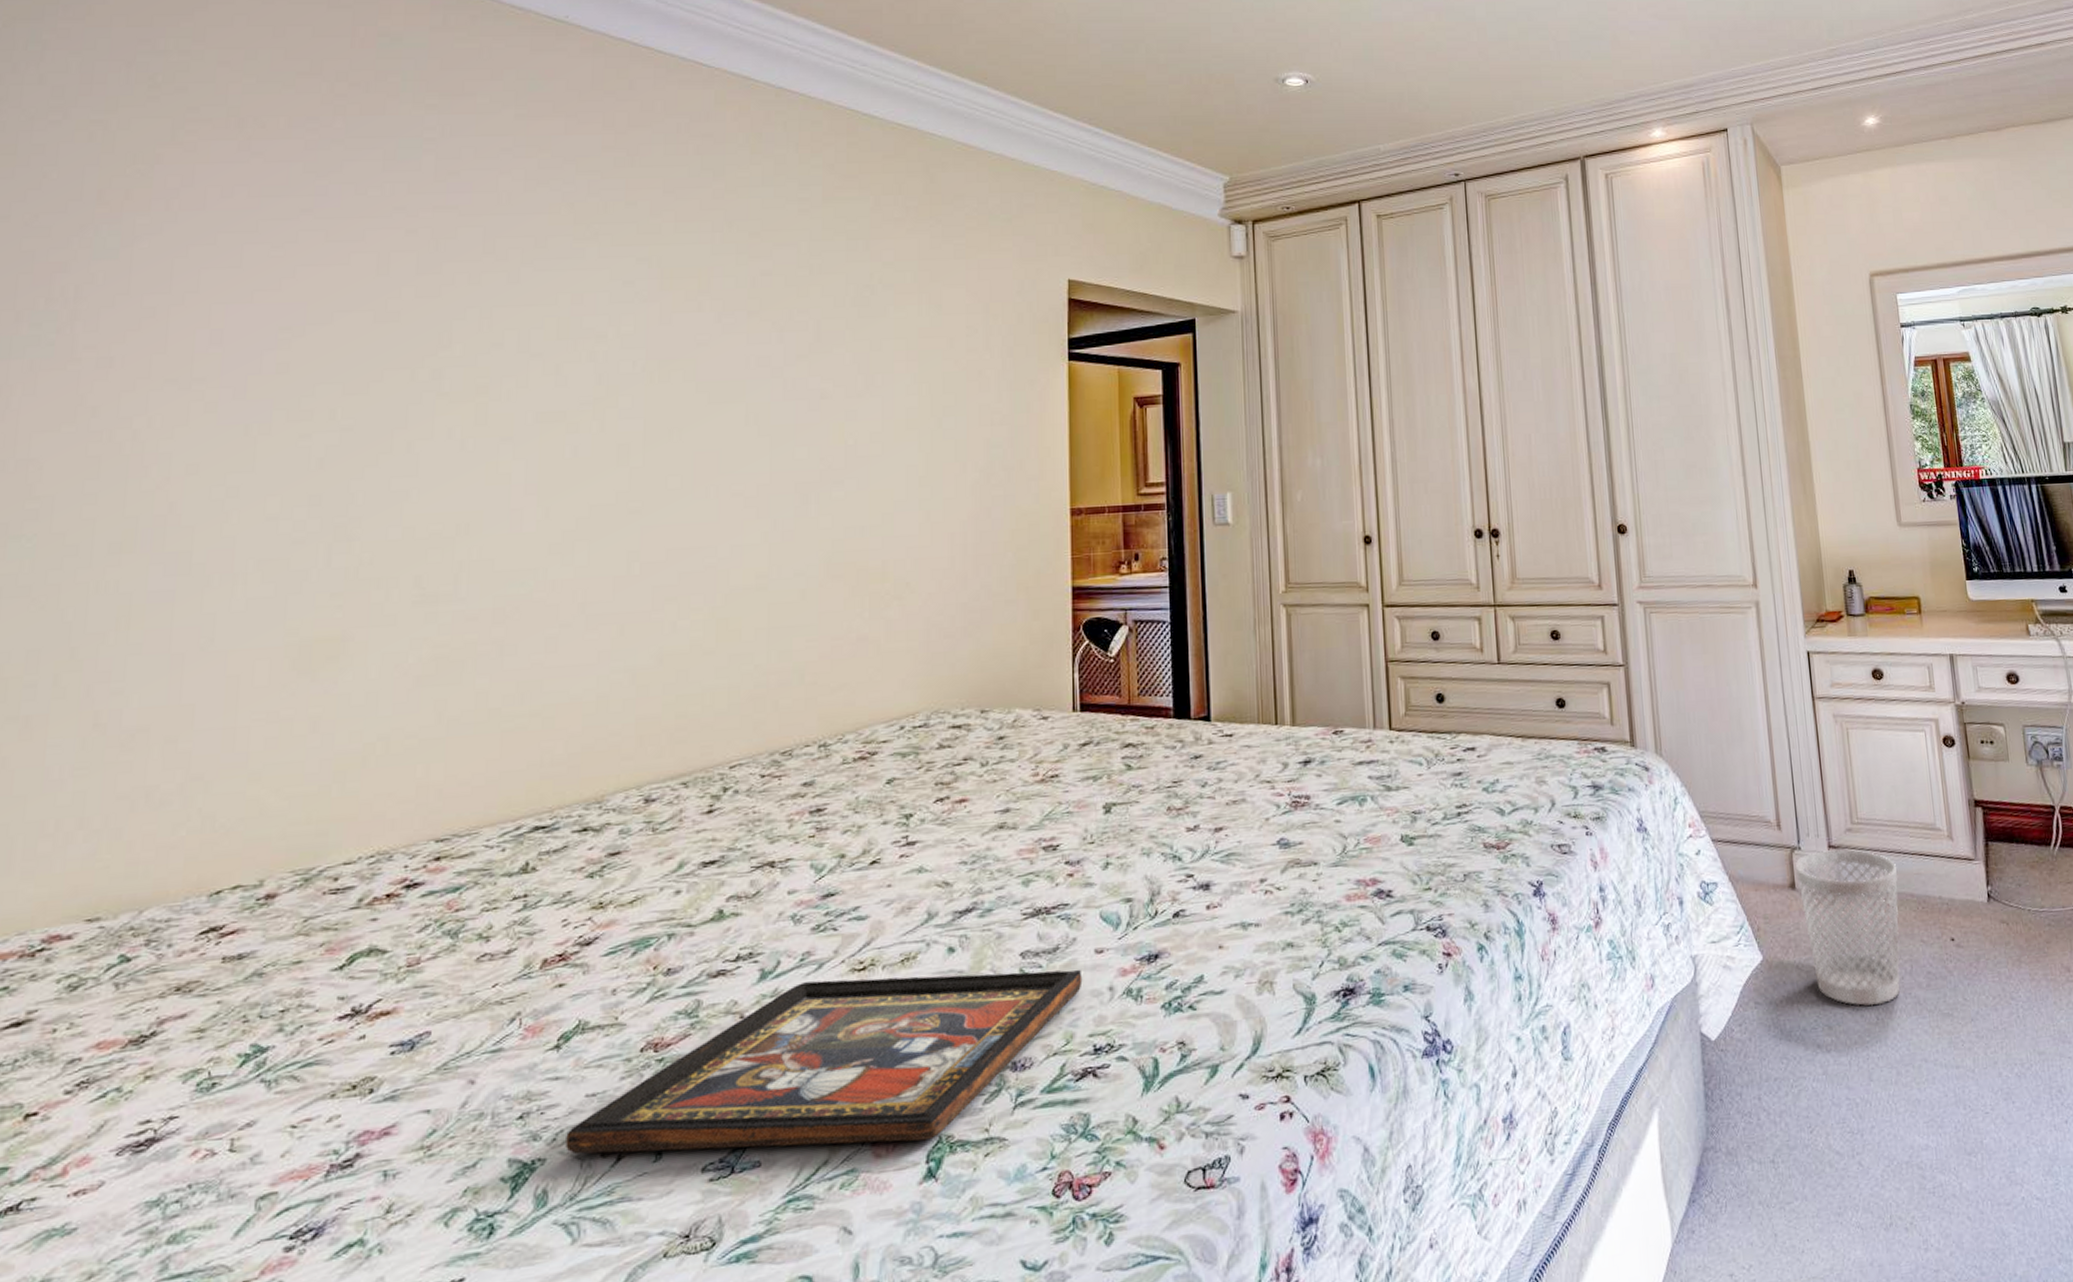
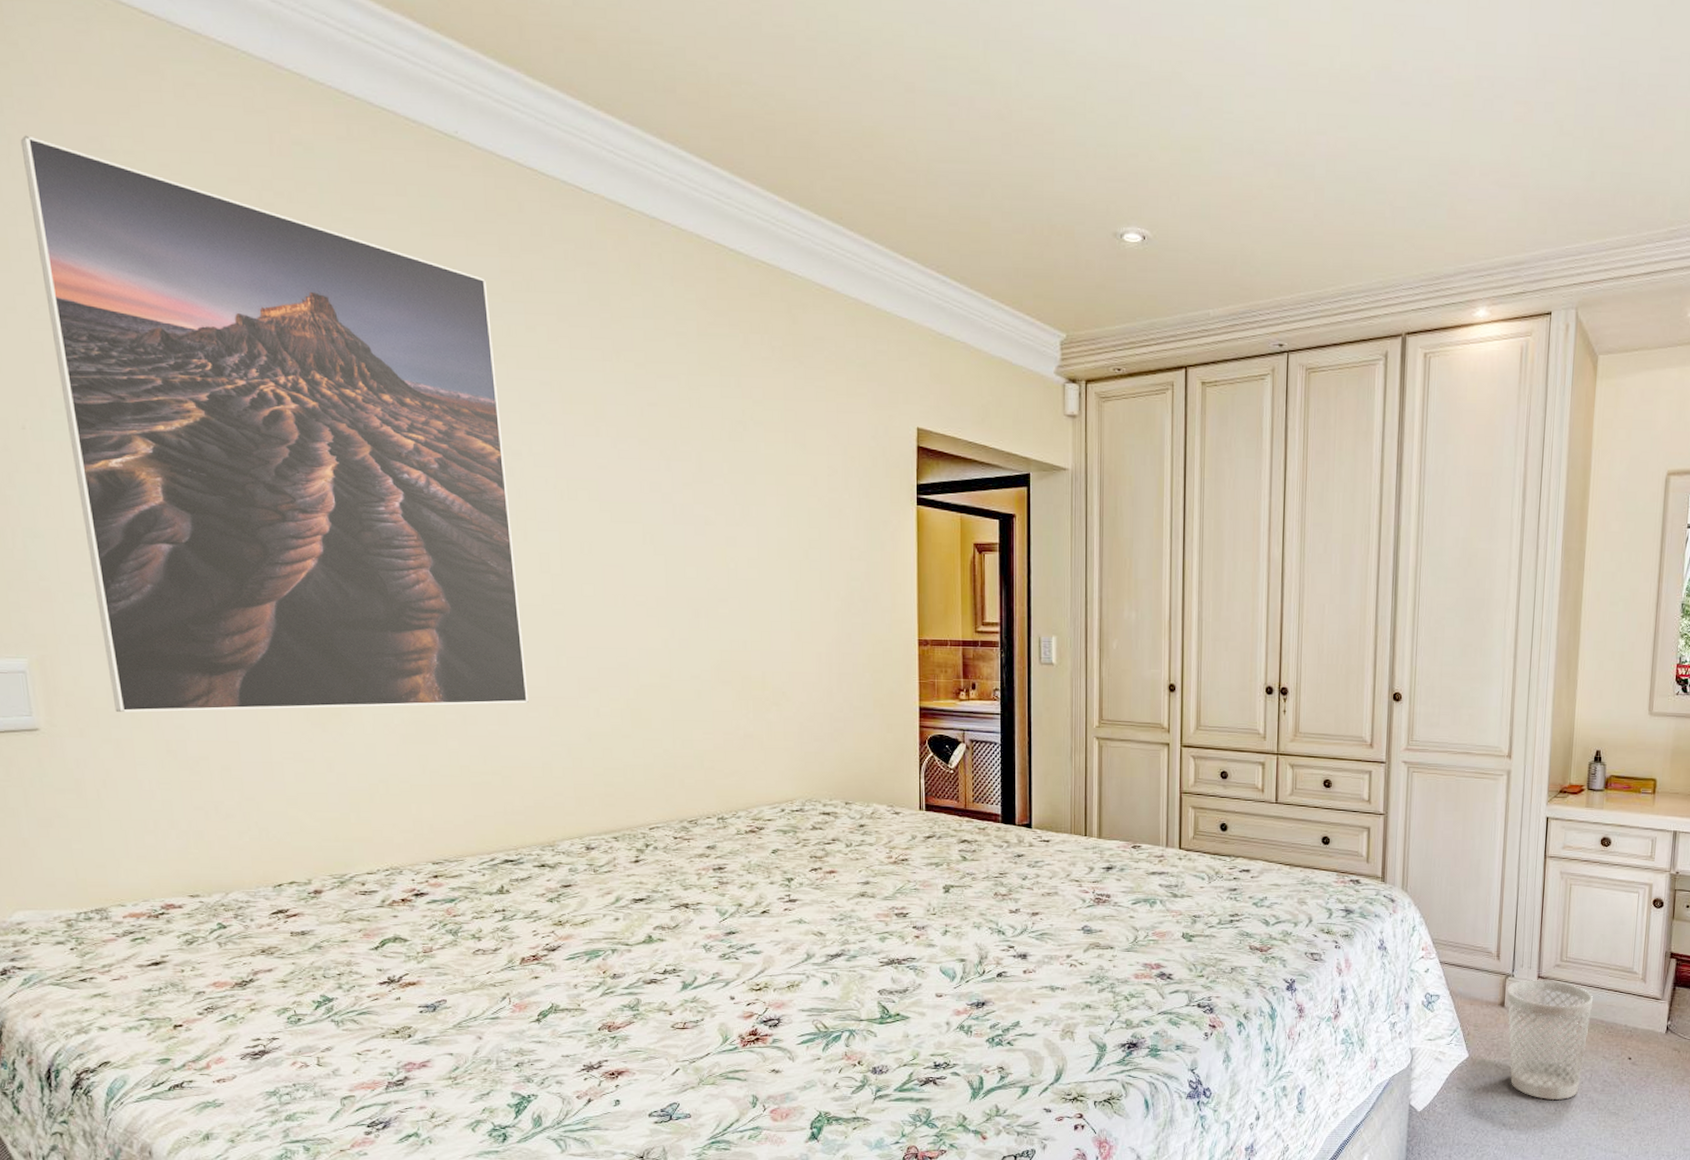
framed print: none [32,40,588,680] -> present [20,135,529,712]
decorative tray: present [566,969,1083,1154] -> none [550,995,926,1114]

